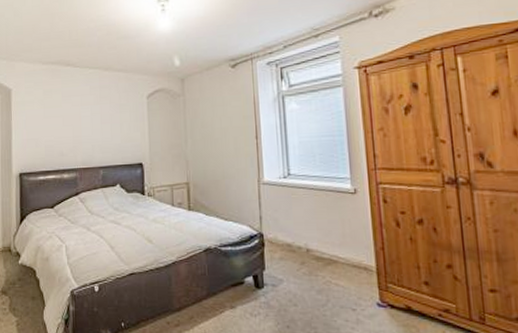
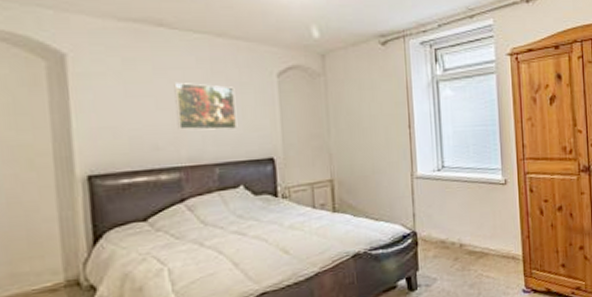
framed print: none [75,105,117,141] -> present [174,82,238,131]

